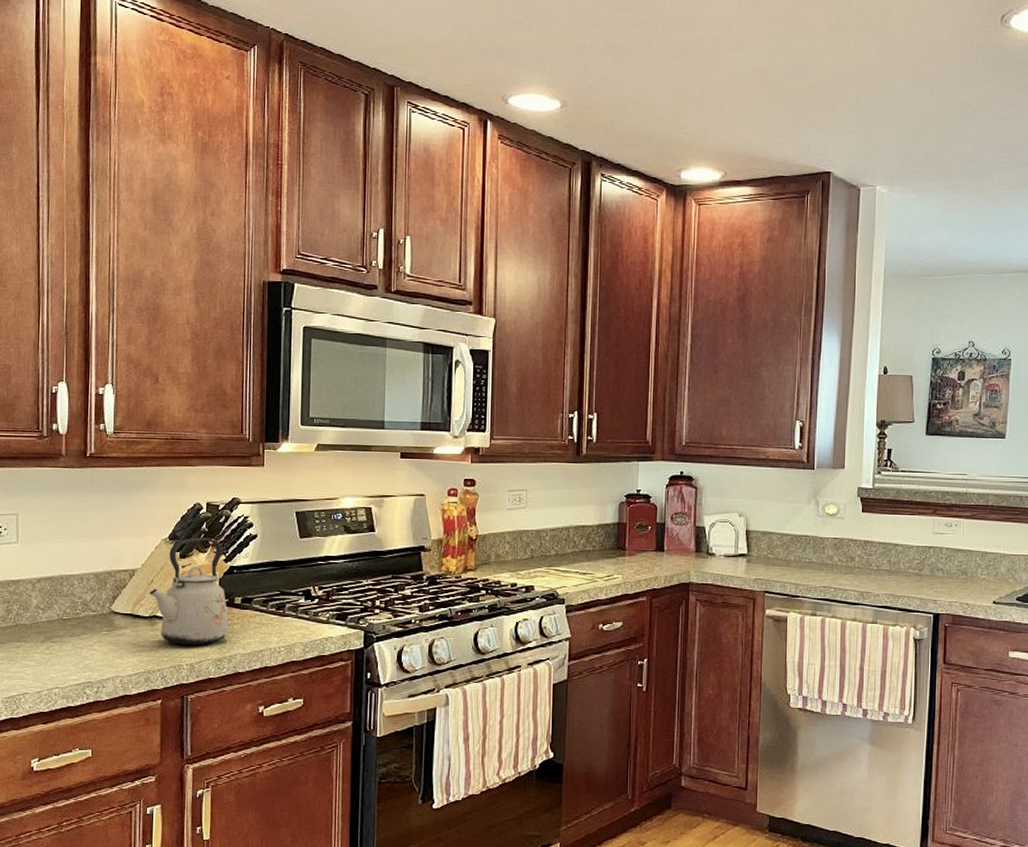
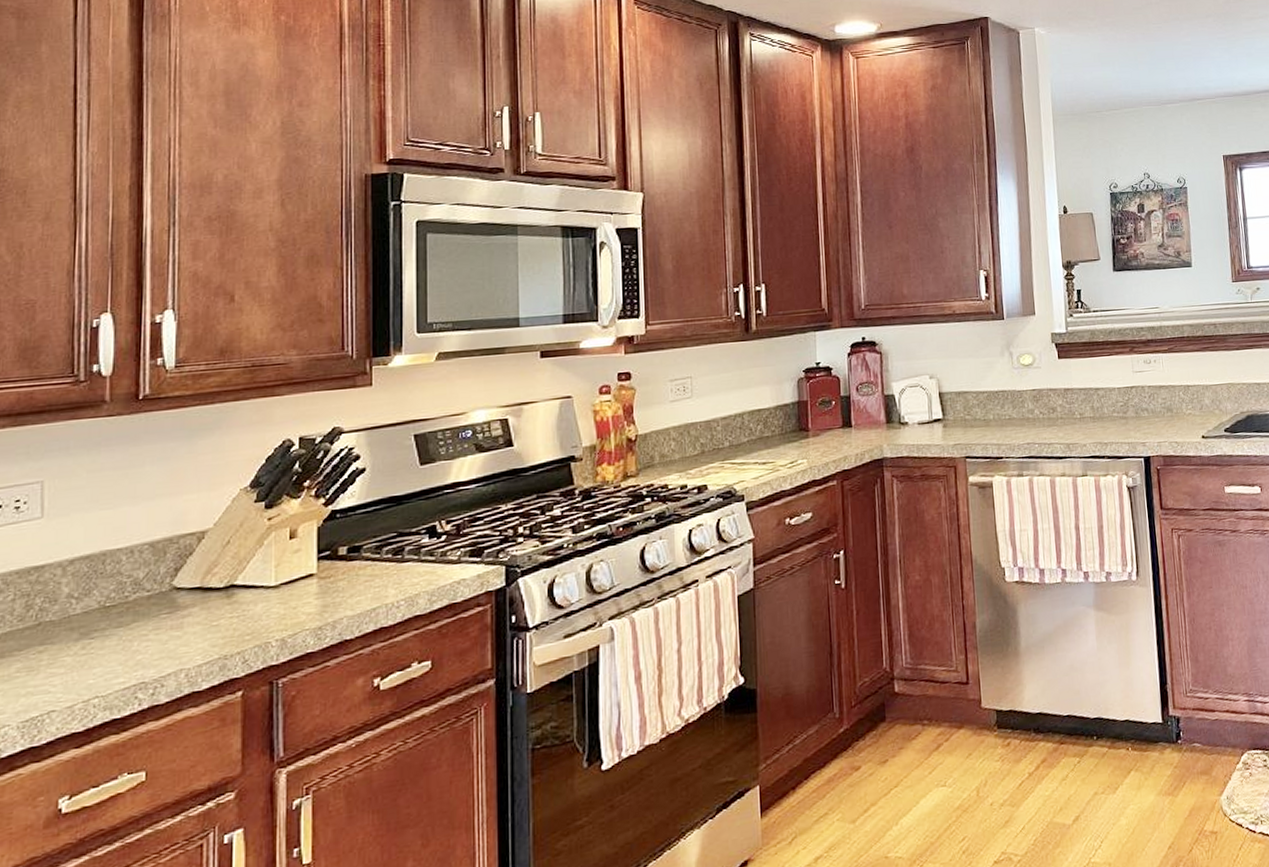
kettle: present [149,538,228,646] -> none [225,479,331,617]

